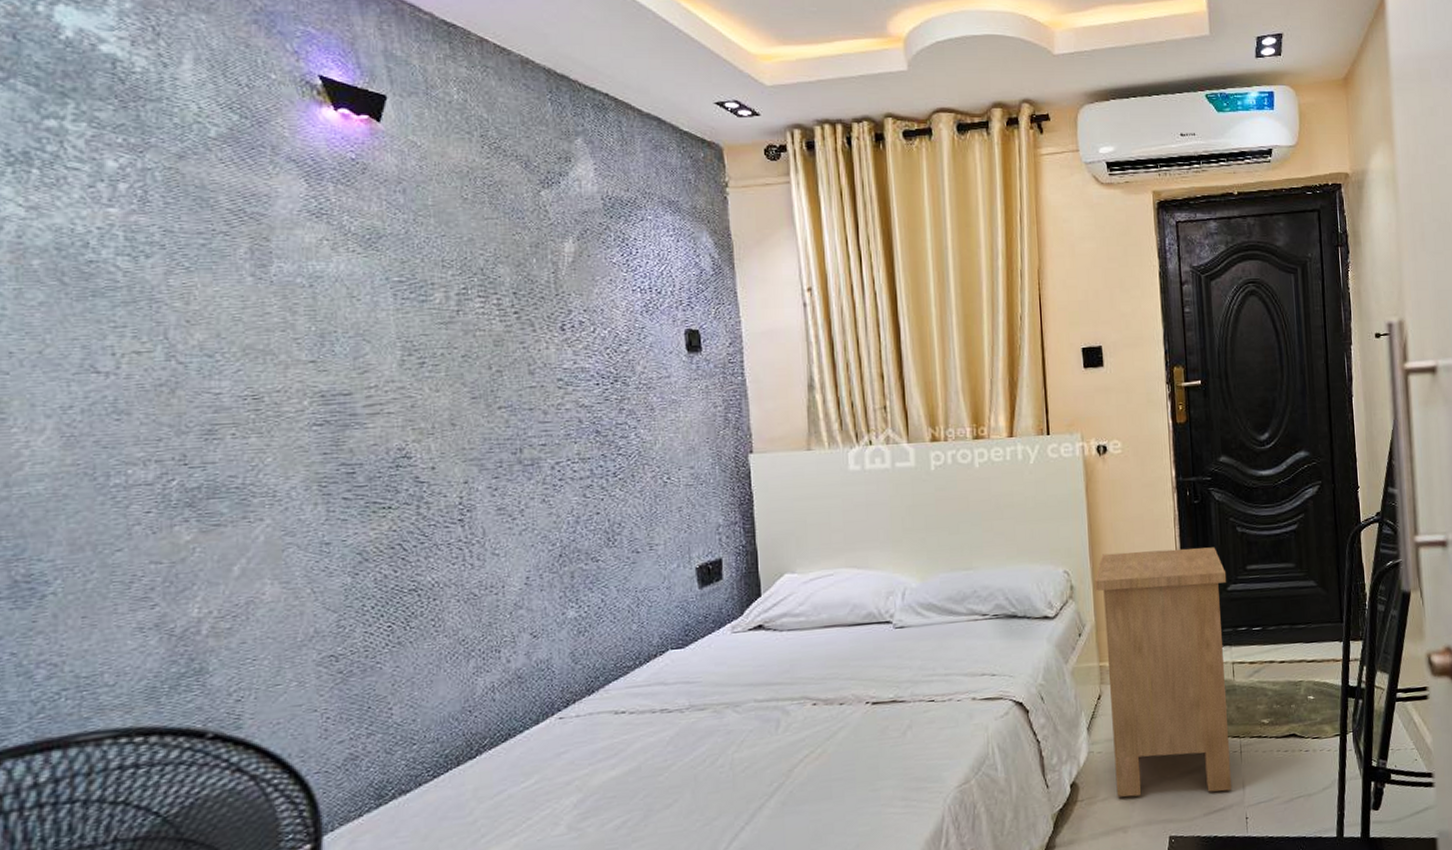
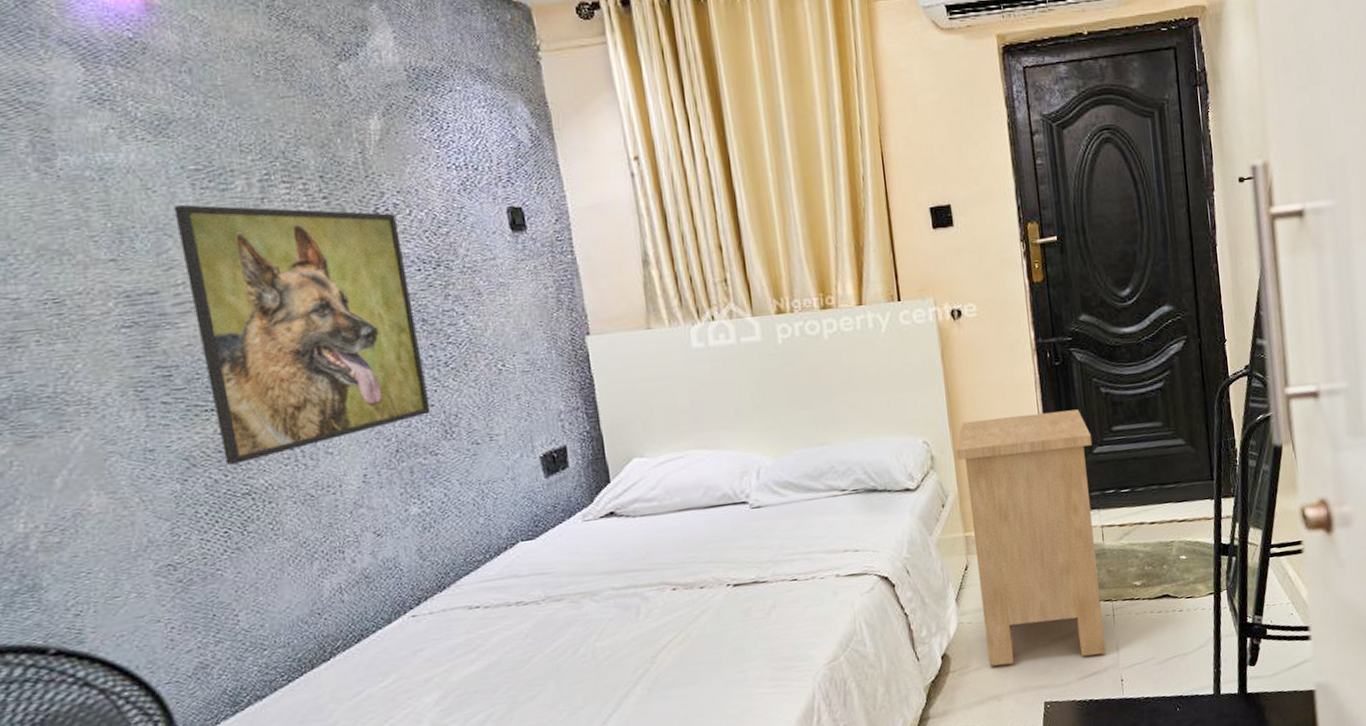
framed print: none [375,314,596,561] -> present [173,204,431,465]

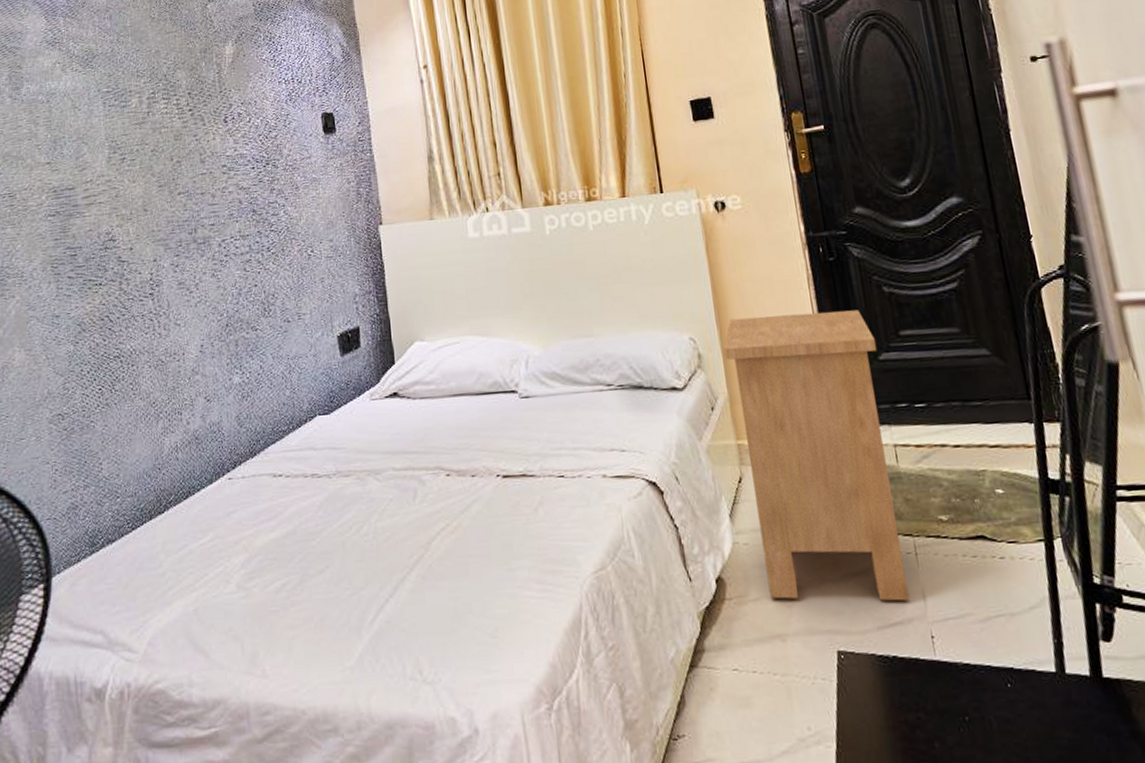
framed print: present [173,204,431,465] -> none [90,119,255,331]

